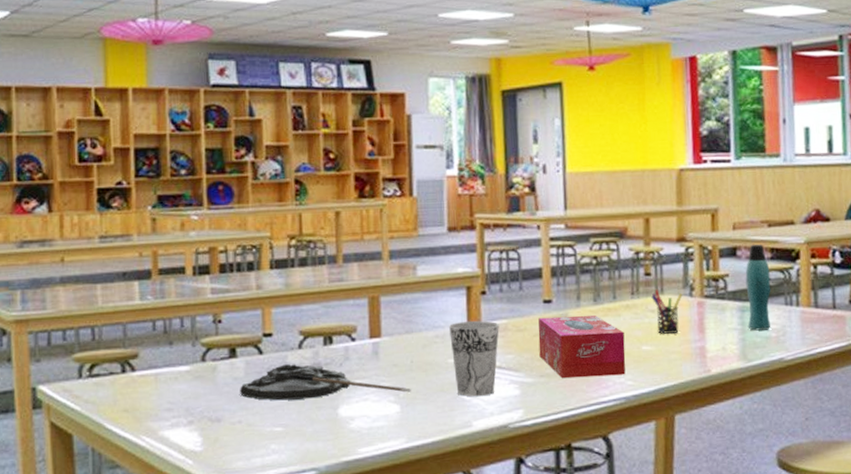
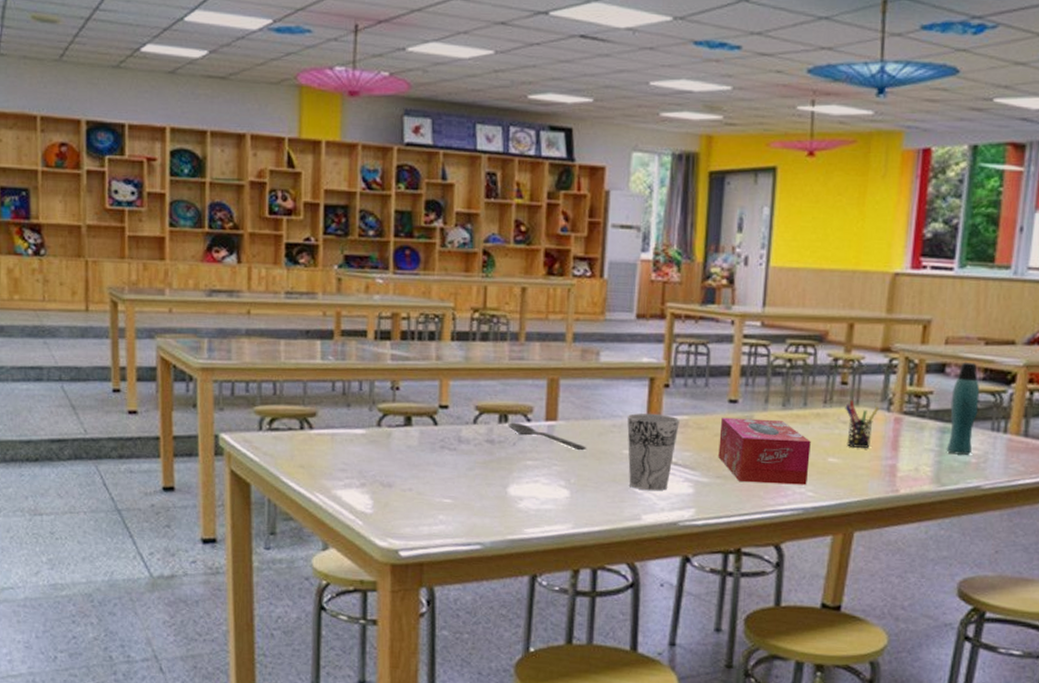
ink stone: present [240,364,411,401] -> none [413,438,583,479]
spoon: none [333,343,412,365] -> present [508,422,586,451]

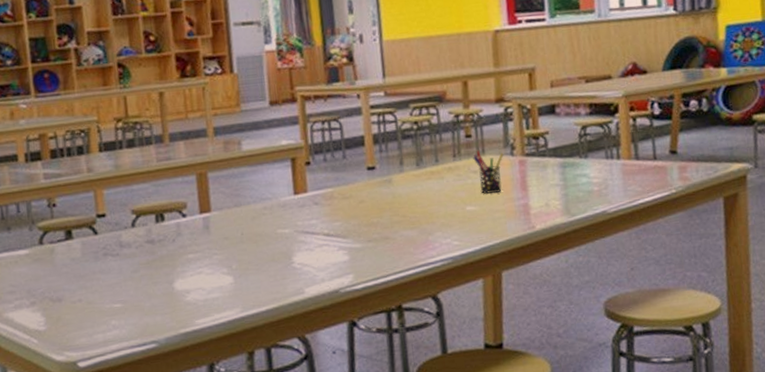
spoon: present [508,422,586,451] -> none [165,219,243,237]
cup: present [627,413,680,491] -> none [276,190,326,265]
tissue box: present [718,417,811,485] -> none [363,179,451,242]
bottle: present [946,363,980,455] -> none [565,100,592,186]

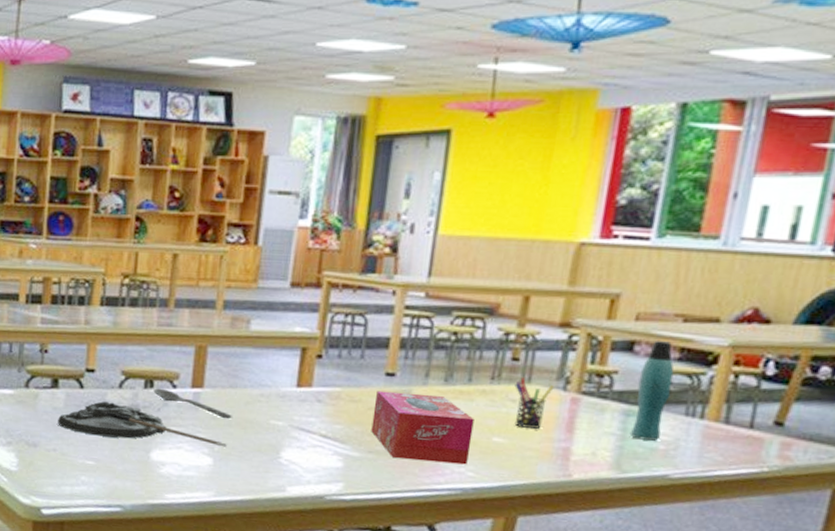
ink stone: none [78,242,243,279] -> present [58,401,227,447]
spoon: none [165,219,243,237] -> present [153,388,232,419]
tissue box: none [363,179,451,242] -> present [371,390,474,465]
bottle: none [565,100,592,186] -> present [629,341,674,441]

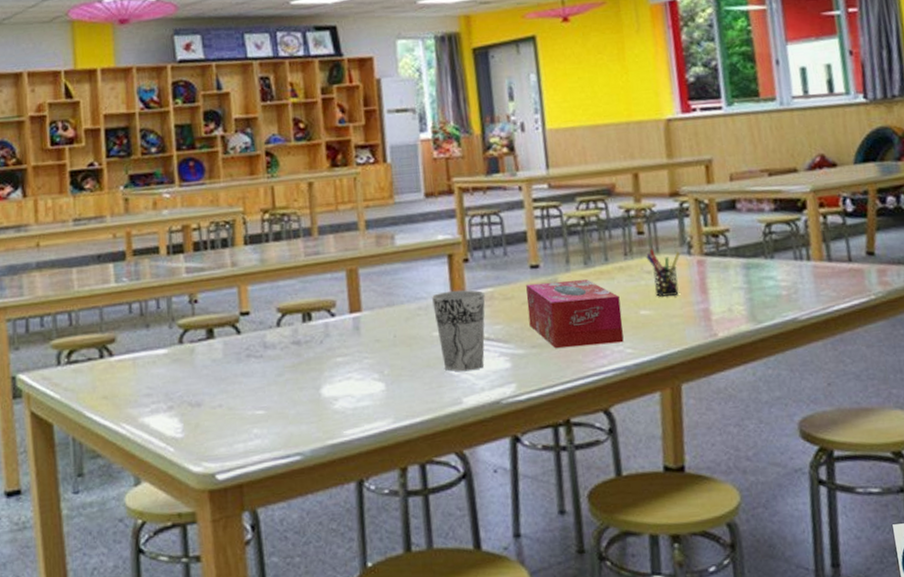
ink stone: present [58,401,227,447] -> none [219,343,396,382]
spoon: present [153,388,232,419] -> none [312,319,395,340]
cup: none [274,383,332,464] -> present [432,290,485,372]
bottle: present [629,341,674,441] -> none [747,195,780,289]

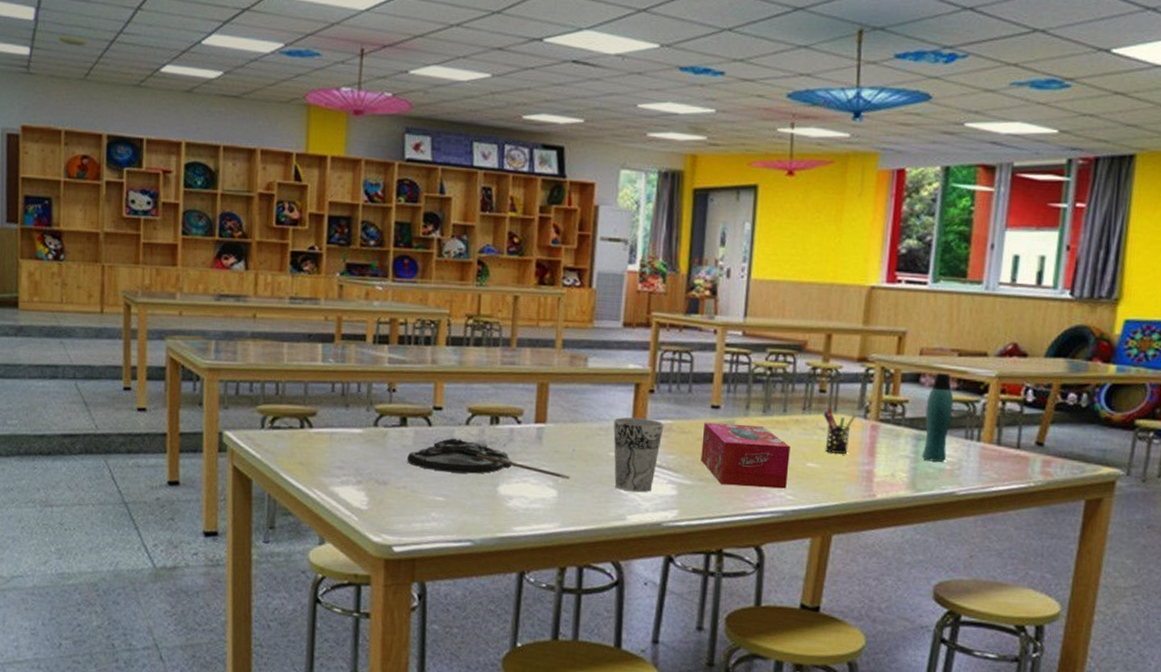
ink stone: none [219,343,396,382] -> present [407,438,570,480]
bottle: none [747,195,780,289] -> present [921,373,954,462]

